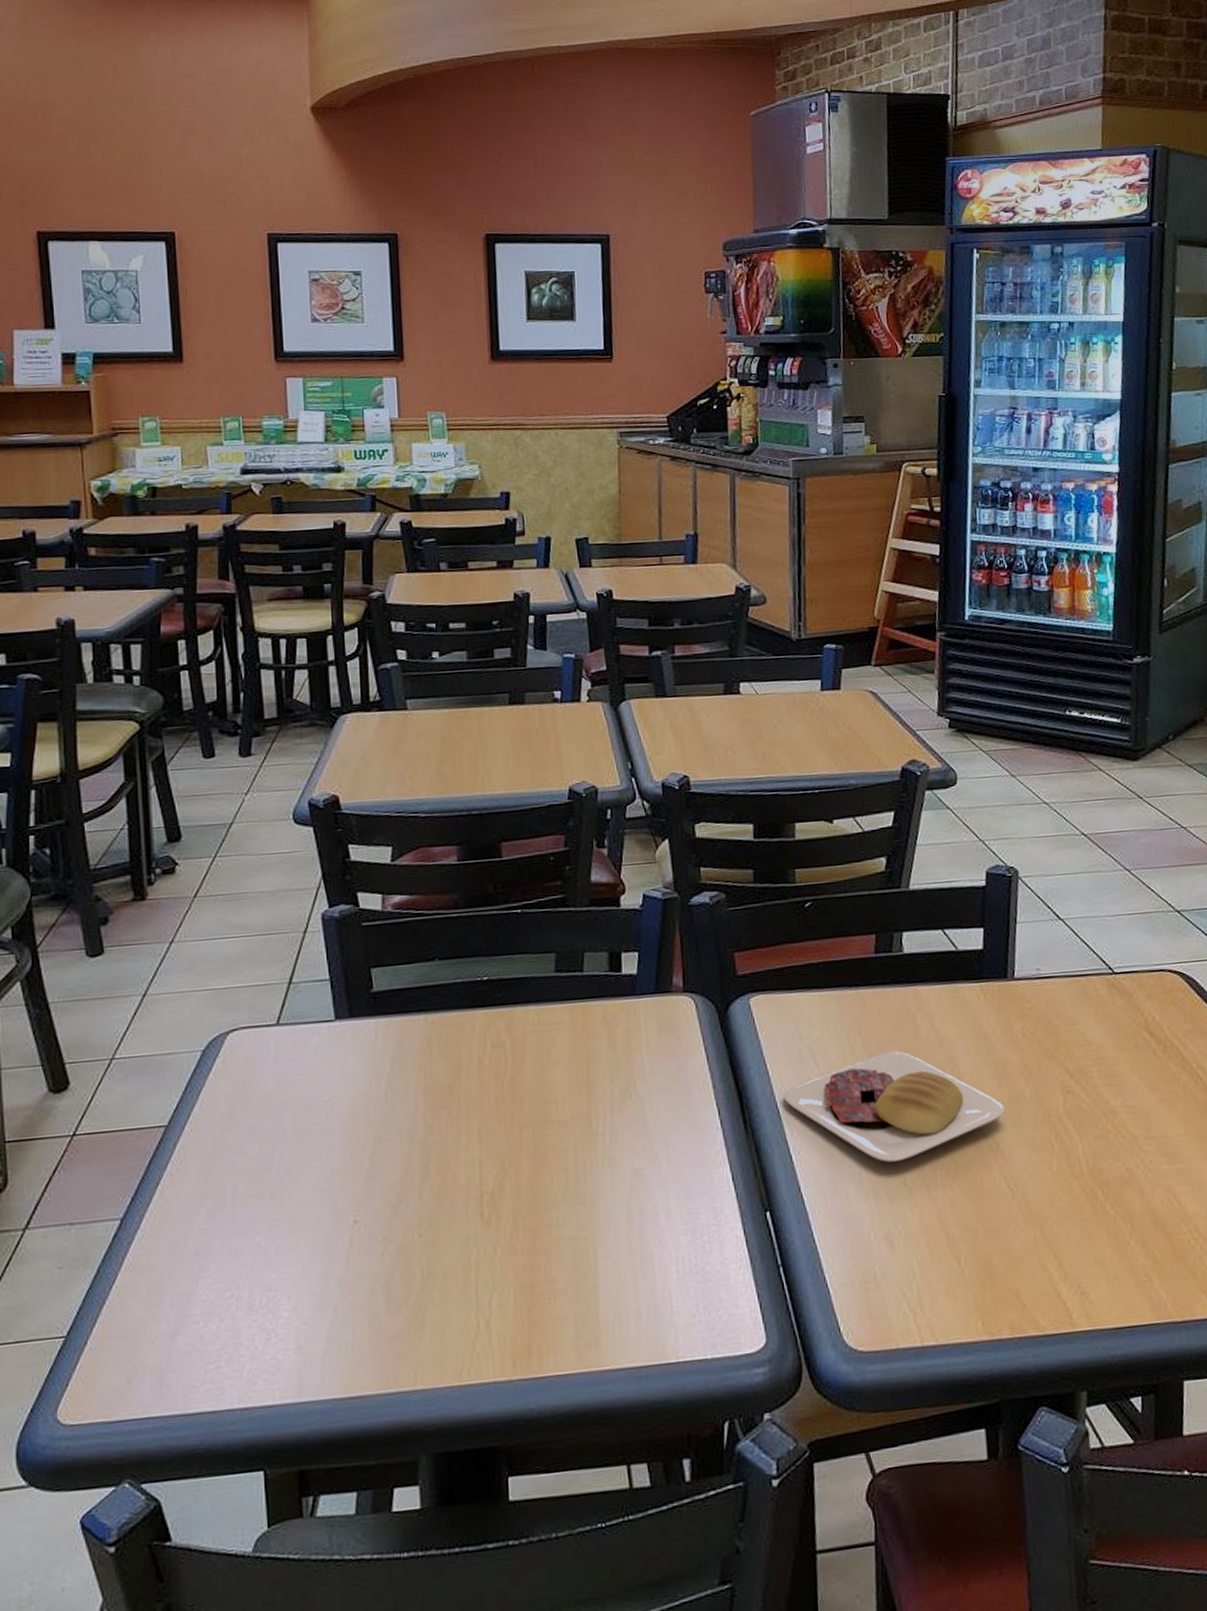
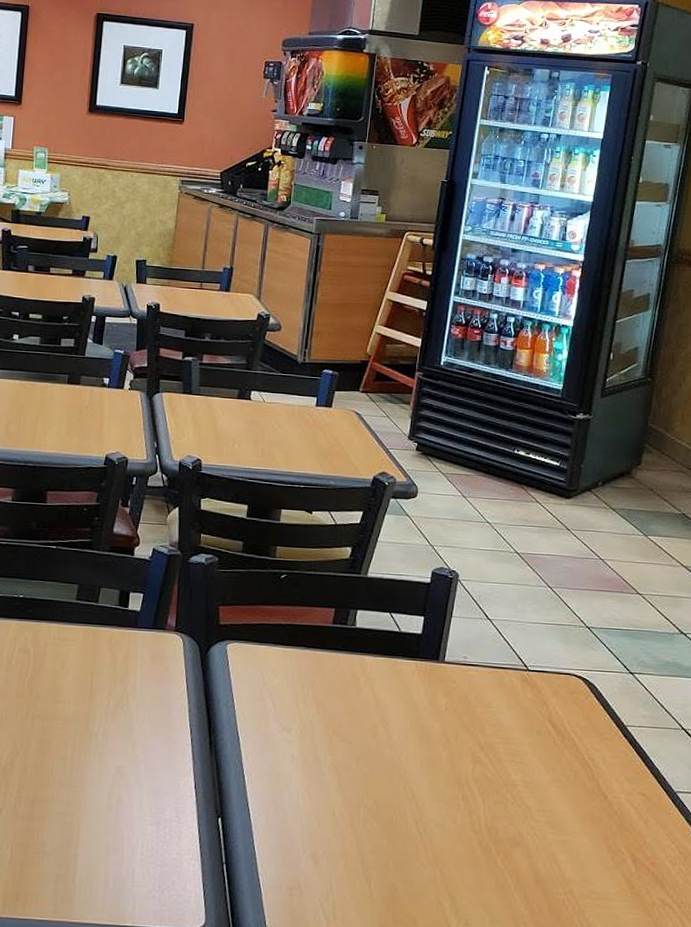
sandwich: present [783,1050,1006,1163] -> none [244,704,424,795]

